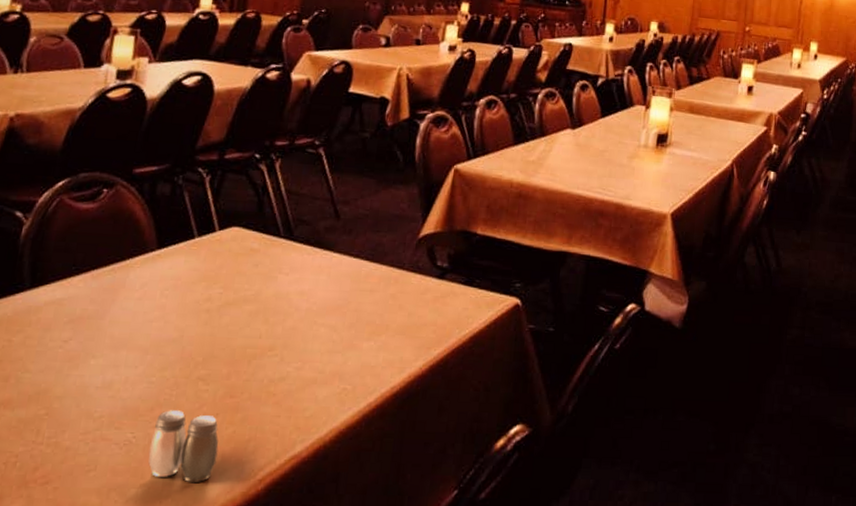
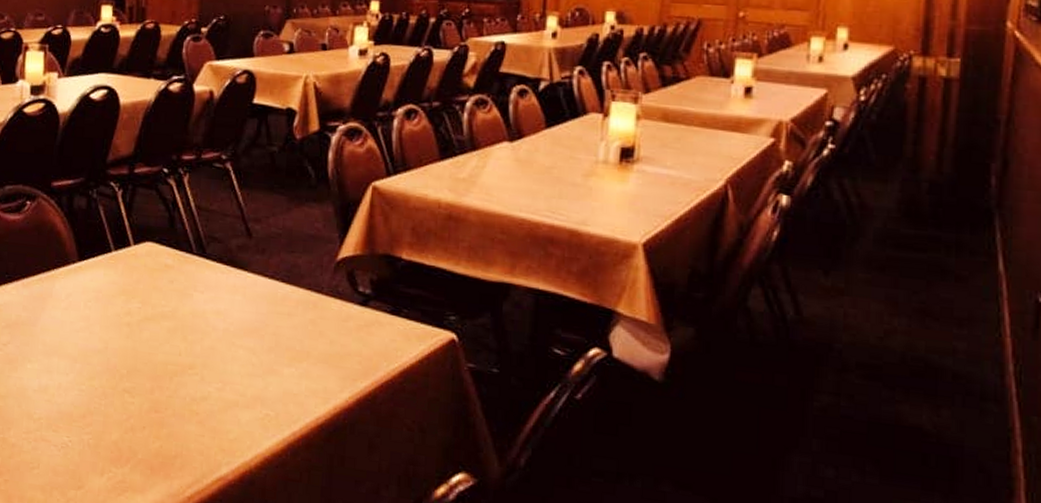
salt and pepper shaker: present [148,410,219,483] -> none [84,418,147,493]

